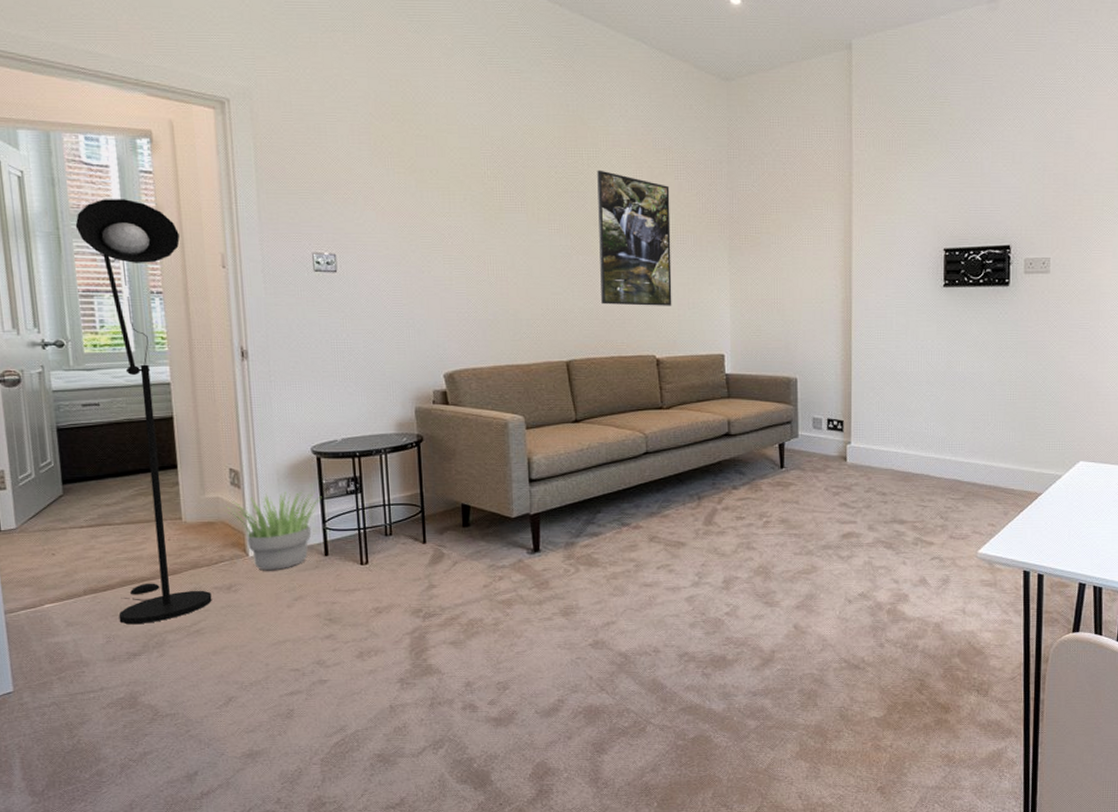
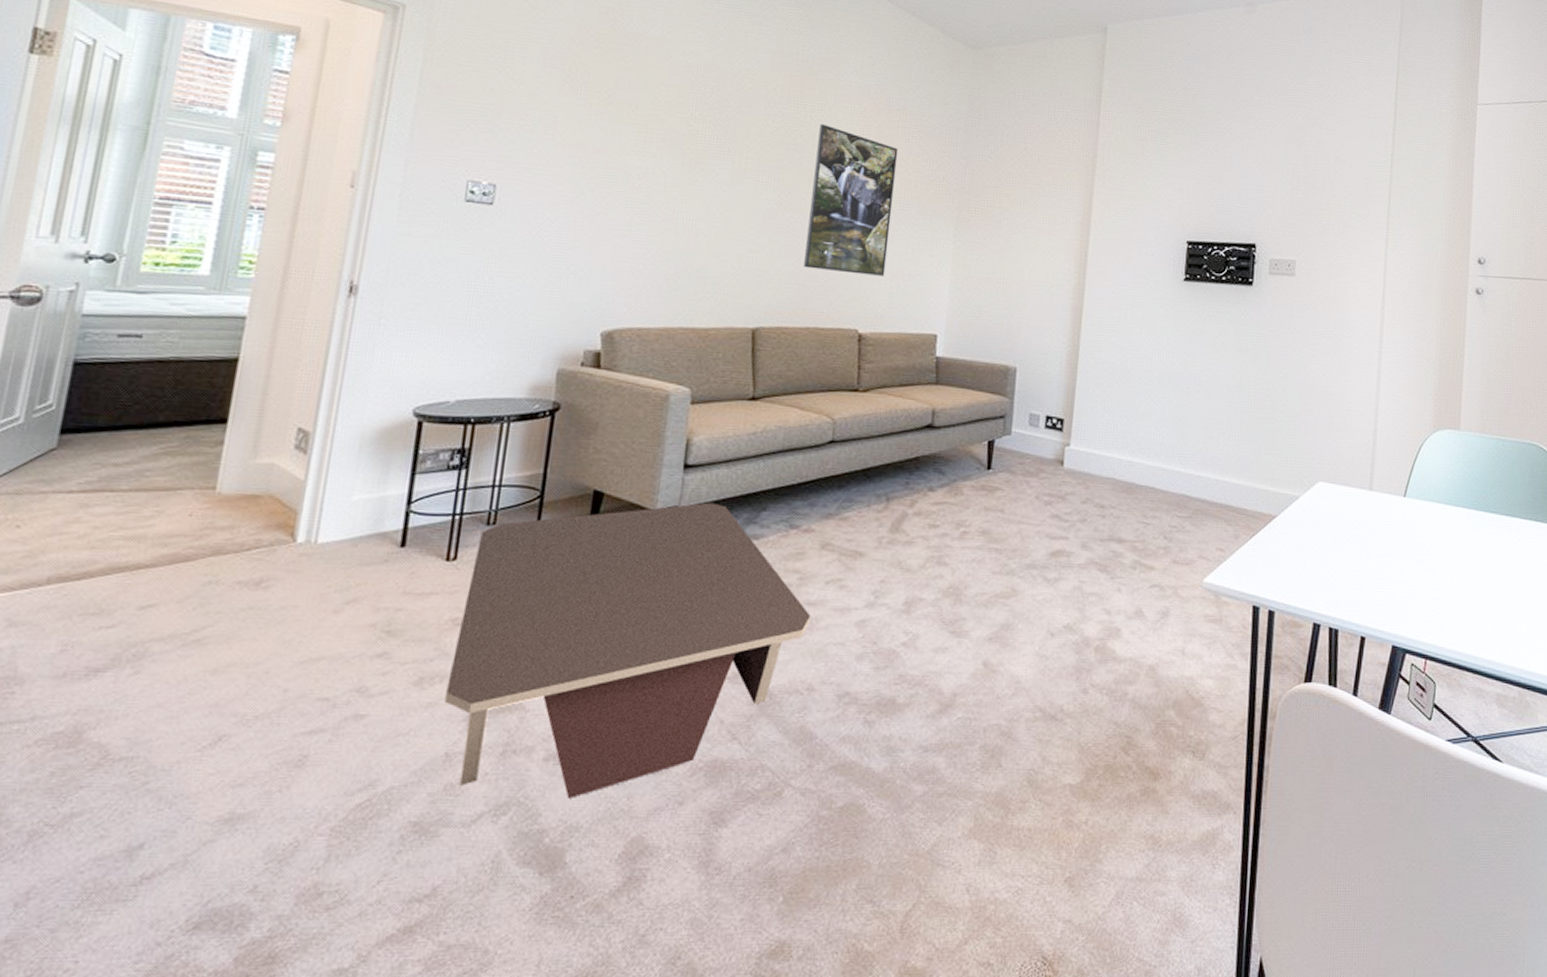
floor lamp: present [75,199,212,625] -> none [87,96,305,628]
potted plant: present [225,491,322,571] -> none [278,461,414,563]
coffee table: none [381,509,649,736] -> present [445,502,811,798]

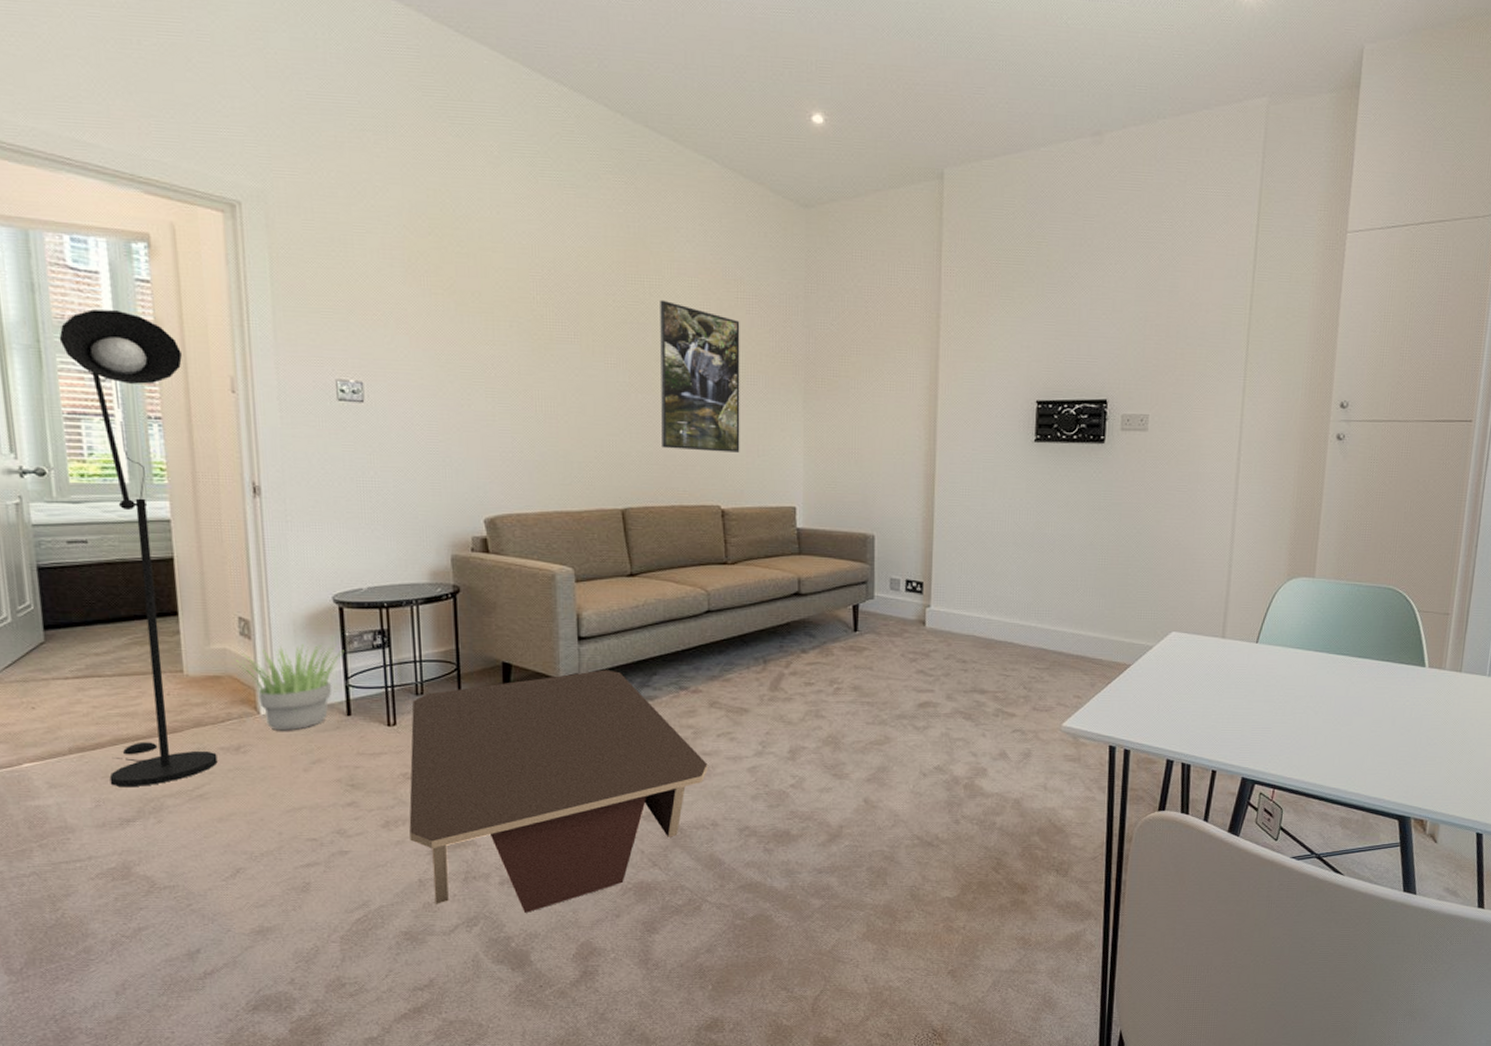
floor lamp: none [87,96,305,628] -> present [59,309,218,788]
potted plant: none [278,461,414,563] -> present [233,644,345,731]

